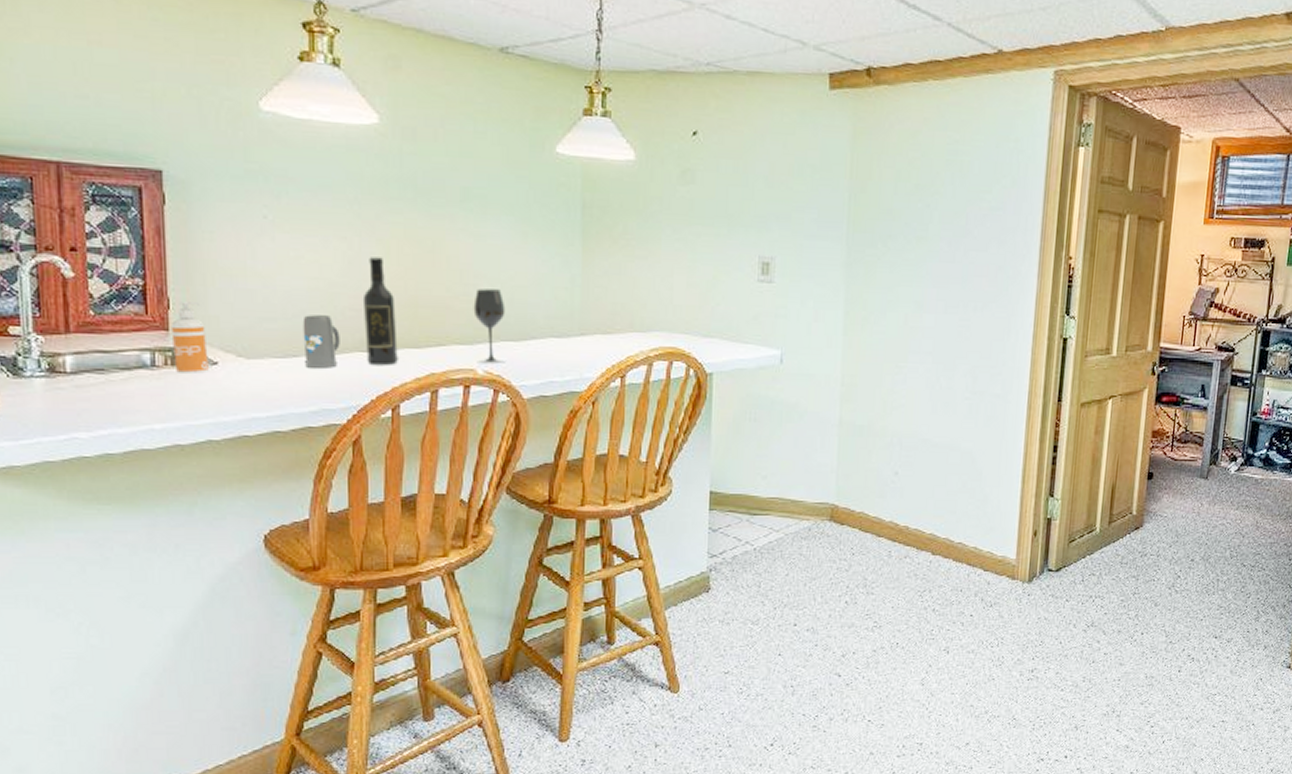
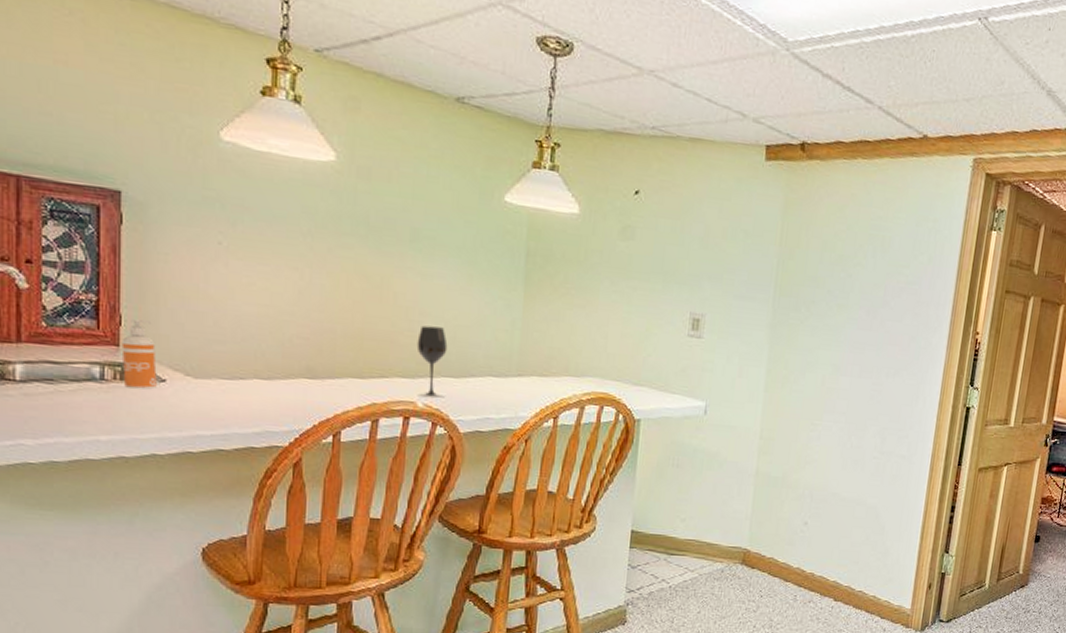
beer mug: present [302,315,340,370] -> none [250,340,287,394]
wine bottle: present [362,257,398,367] -> none [310,288,342,394]

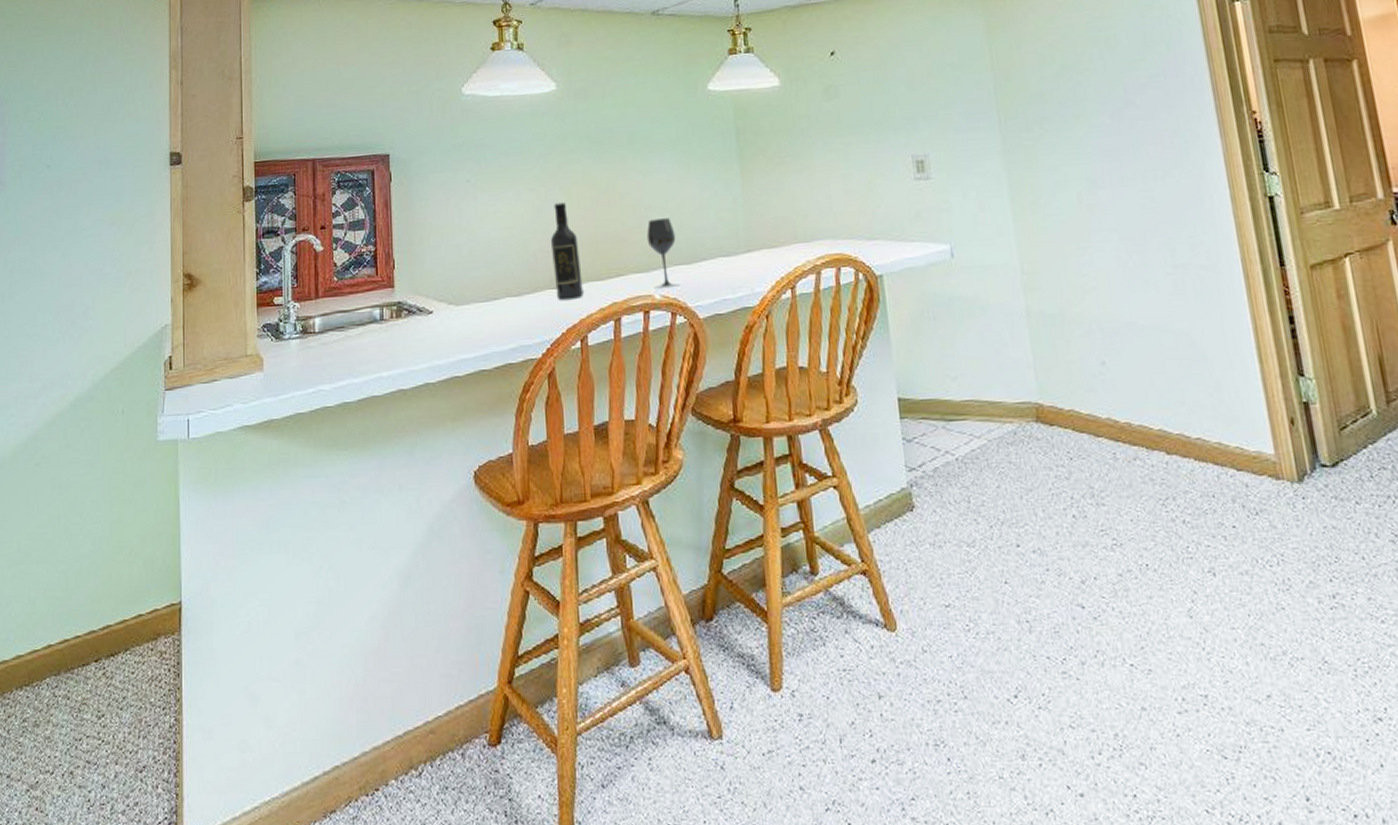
soap dispenser: present [121,319,157,390] -> none [395,260,426,325]
wine bottle: none [310,288,342,394] -> present [550,202,584,301]

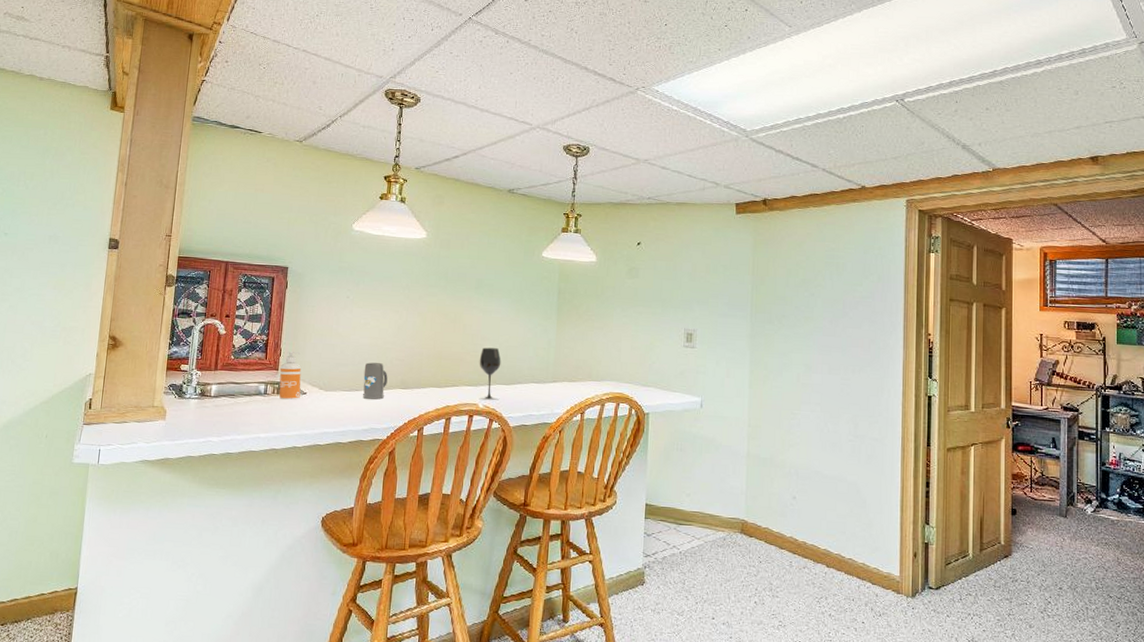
soap dispenser: none [395,260,426,325] -> present [279,351,302,400]
beer mug: none [501,259,533,310] -> present [363,362,388,401]
wine bottle: present [550,202,584,301] -> none [404,324,427,400]

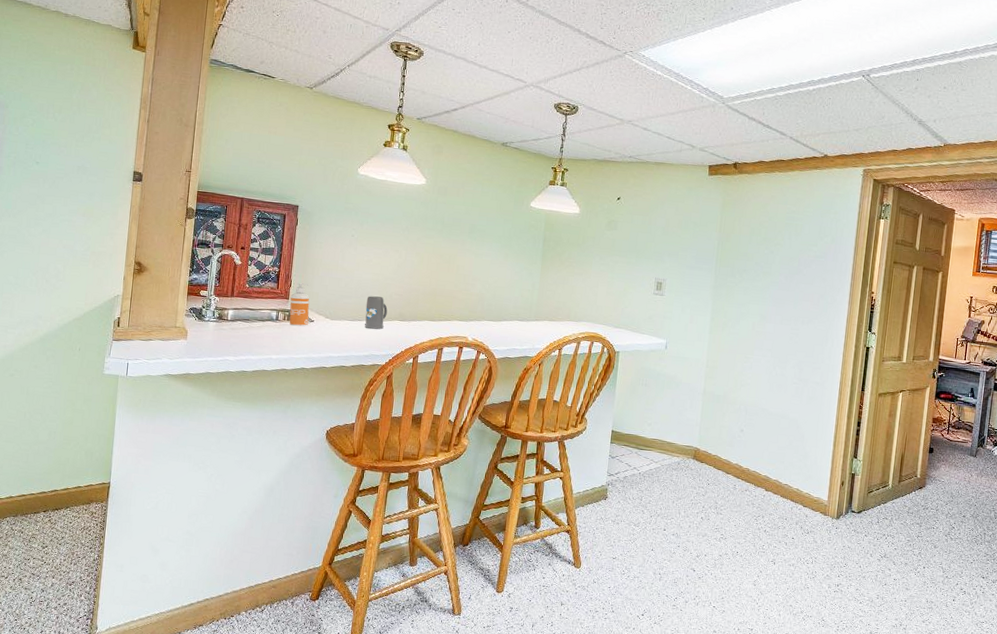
wineglass: present [479,347,502,401] -> none [468,287,490,335]

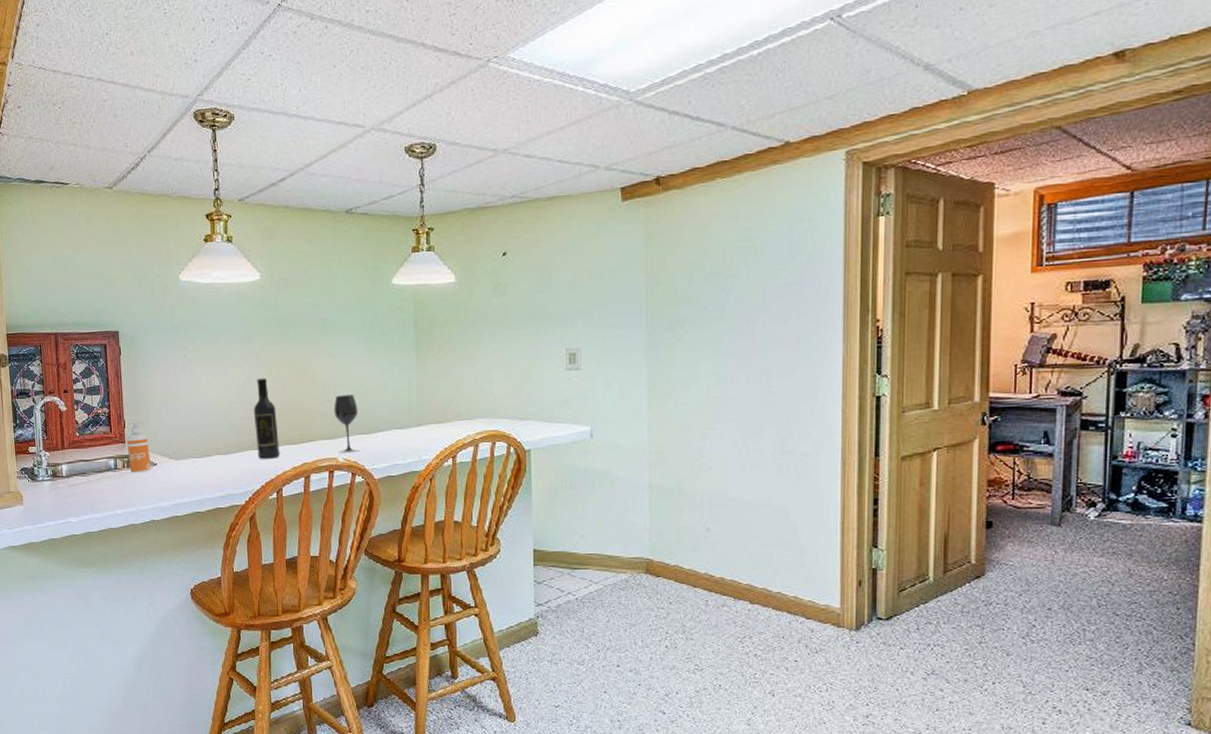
beer mug: present [365,296,388,330] -> none [212,424,239,465]
wine bottle: none [401,263,423,331] -> present [253,378,280,460]
wineglass: none [468,287,490,335] -> present [333,395,361,454]

